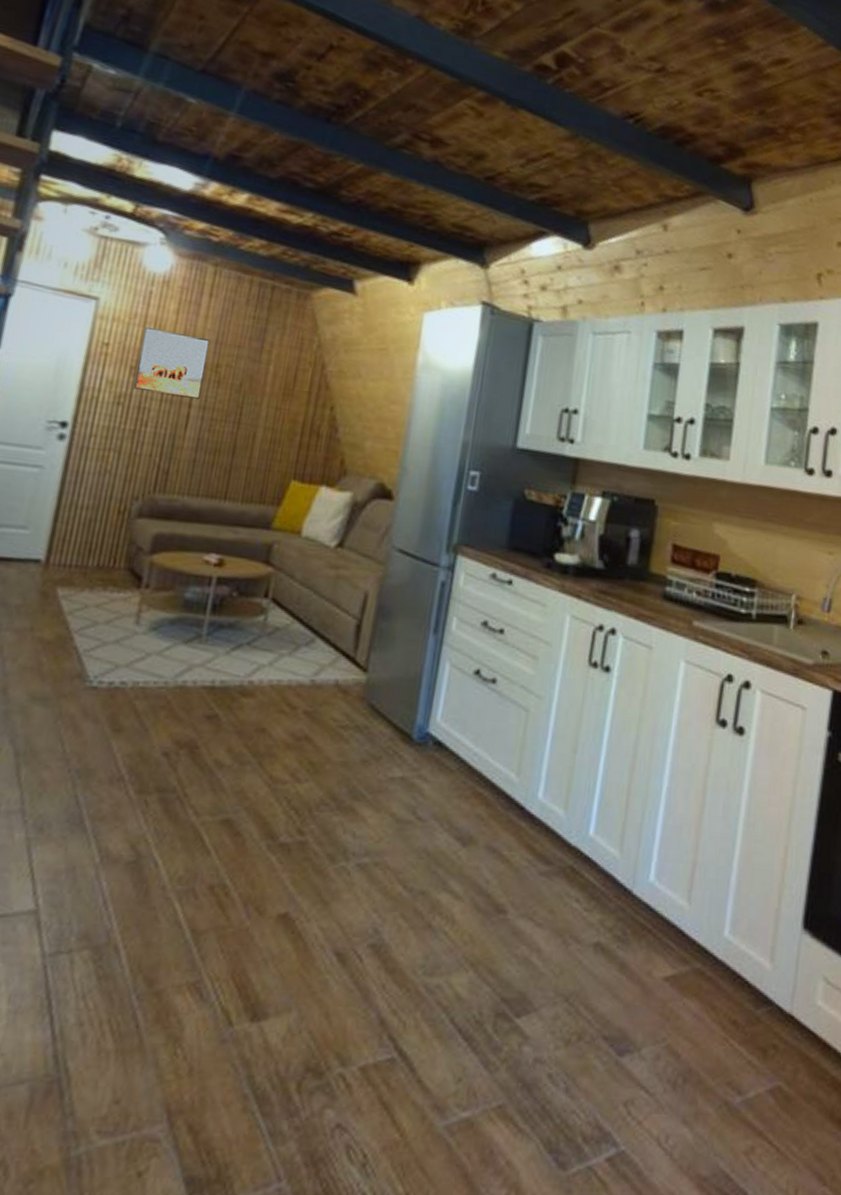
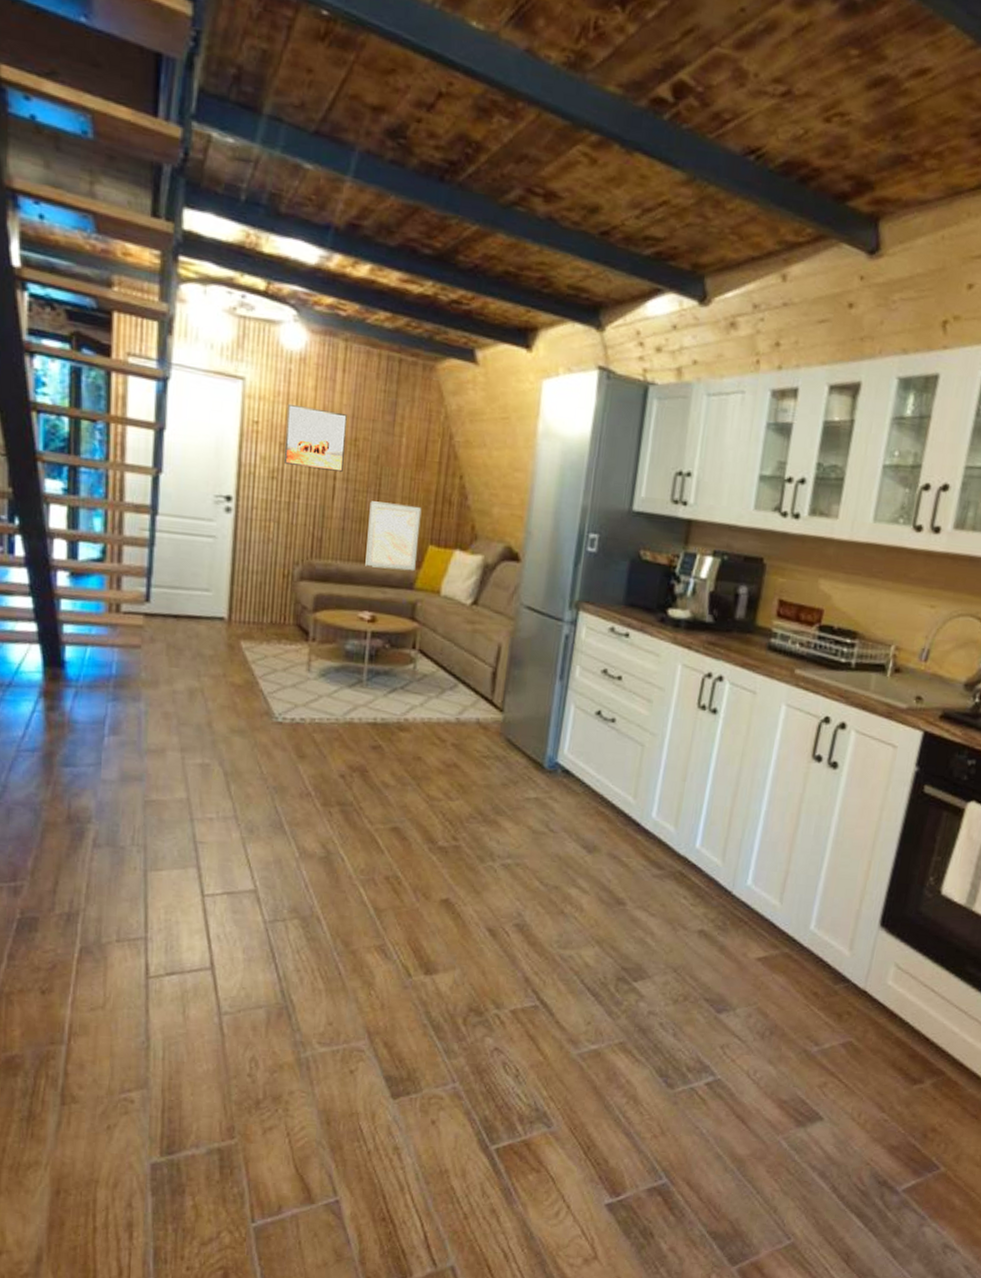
wall art: none [216,431,286,509] -> present [365,501,422,571]

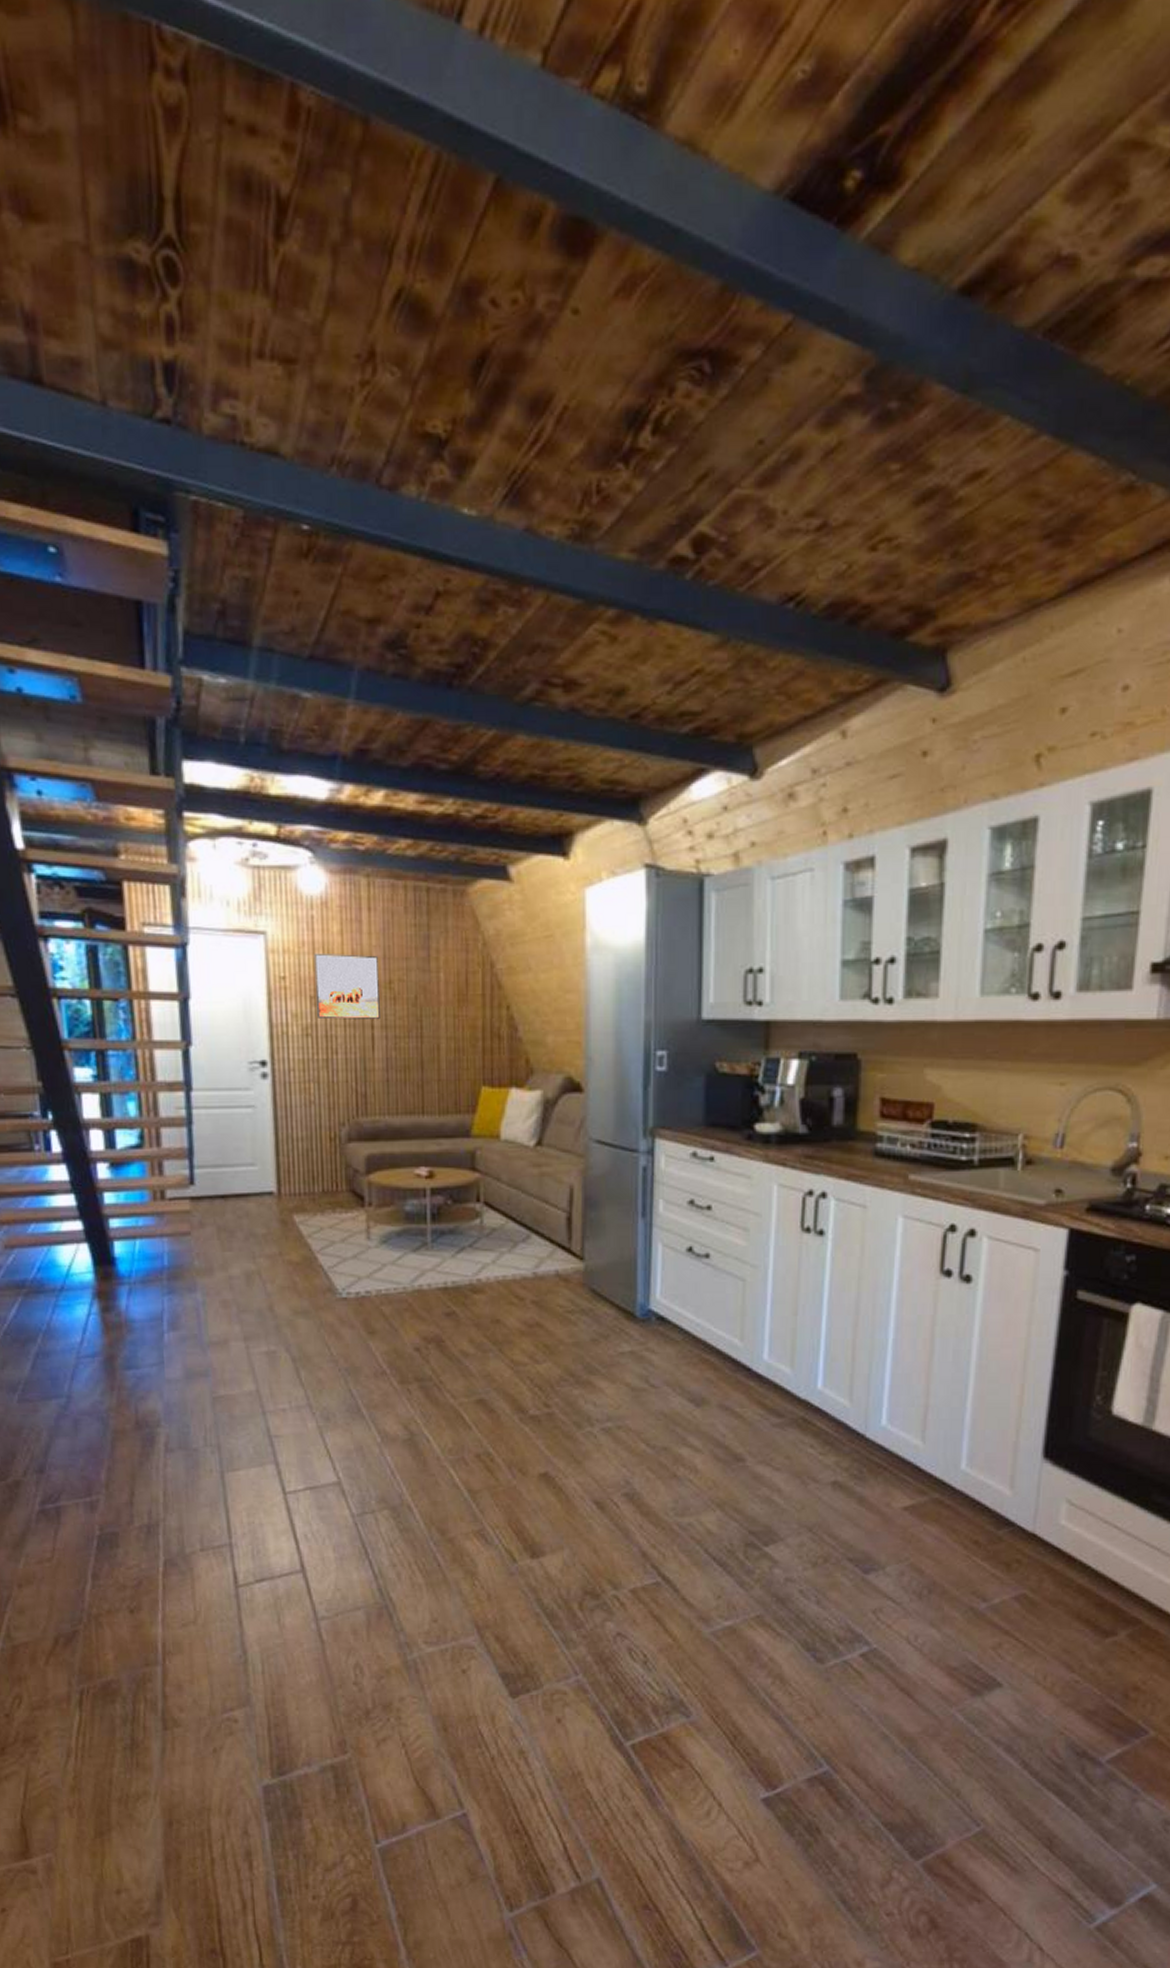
wall art: present [365,501,422,571] -> none [413,1045,470,1118]

